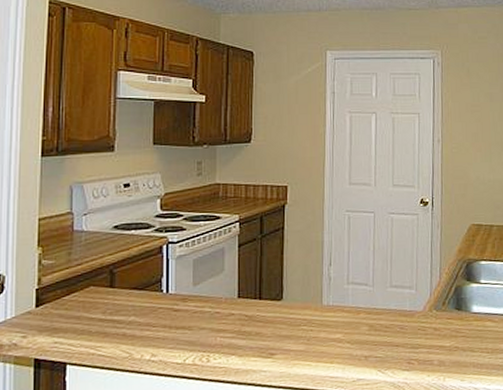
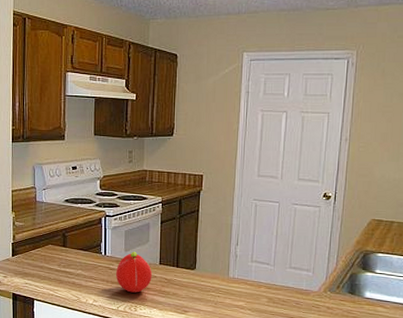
fruit: none [181,284,228,339] -> present [115,251,152,293]

